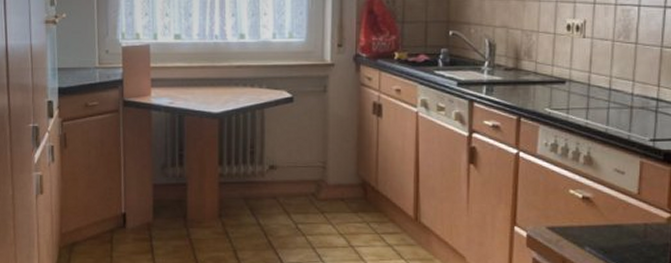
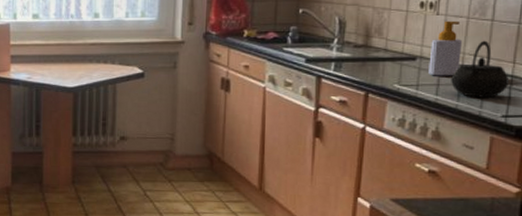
soap bottle: none [578,43,609,100] -> present [428,21,463,76]
kettle: none [600,63,656,121] -> present [451,40,510,98]

